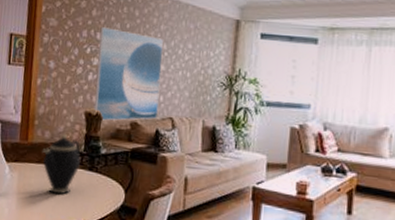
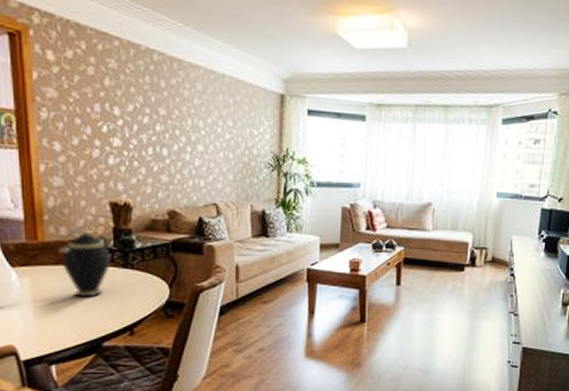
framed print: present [94,27,164,121] -> none [117,100,200,211]

